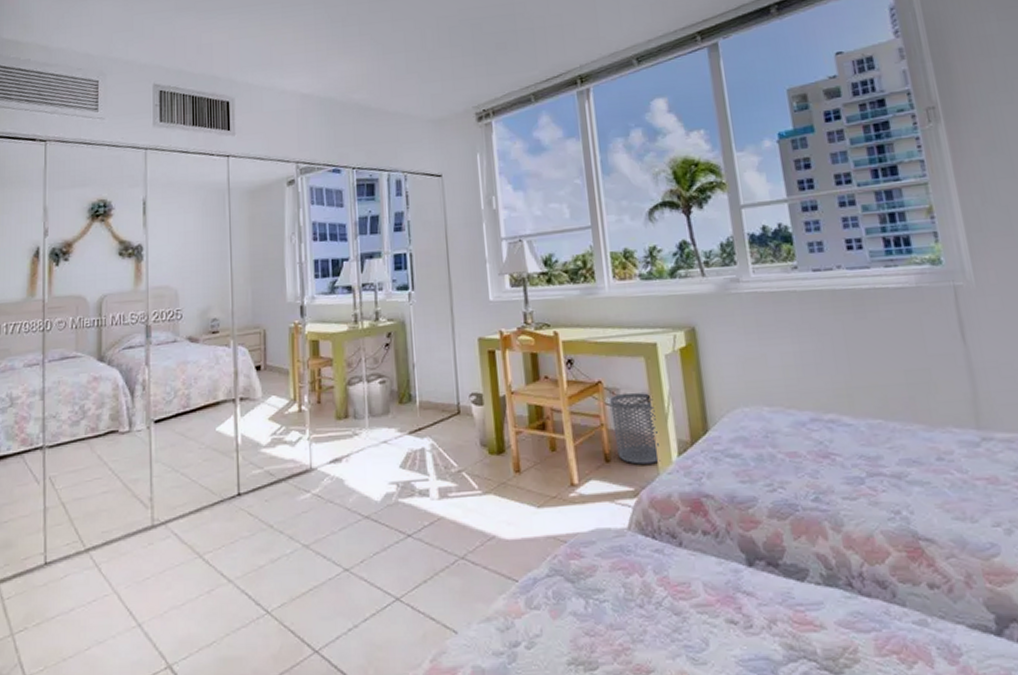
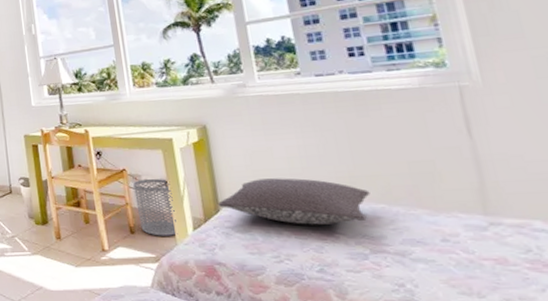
pillow: none [706,390,867,446] -> present [218,178,371,225]

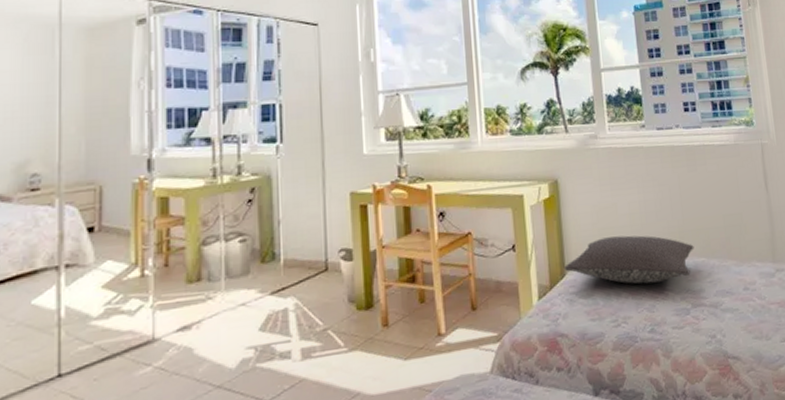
waste bin: present [133,178,178,236] -> none [478,242,523,311]

